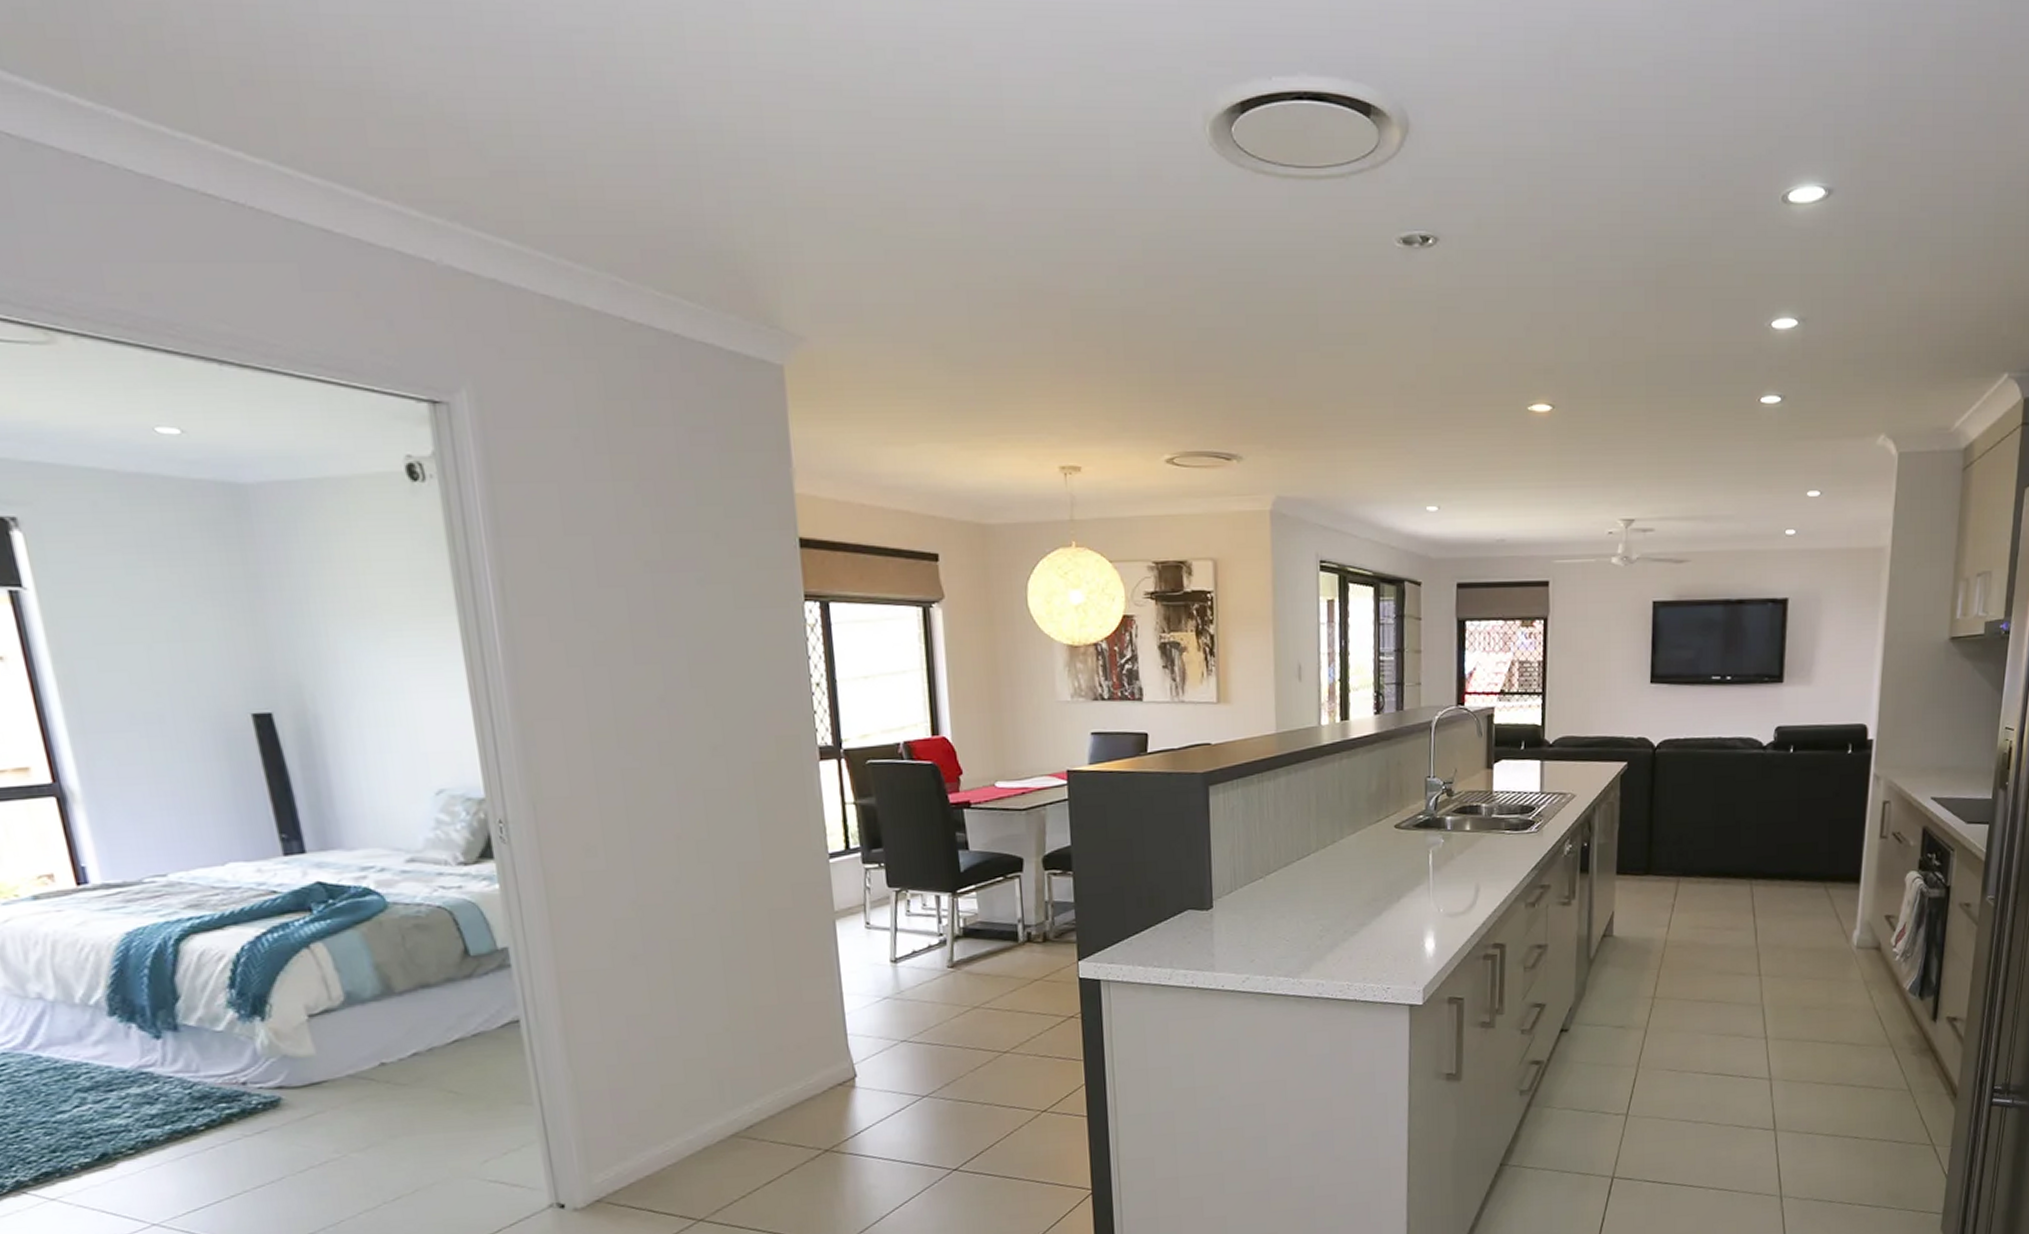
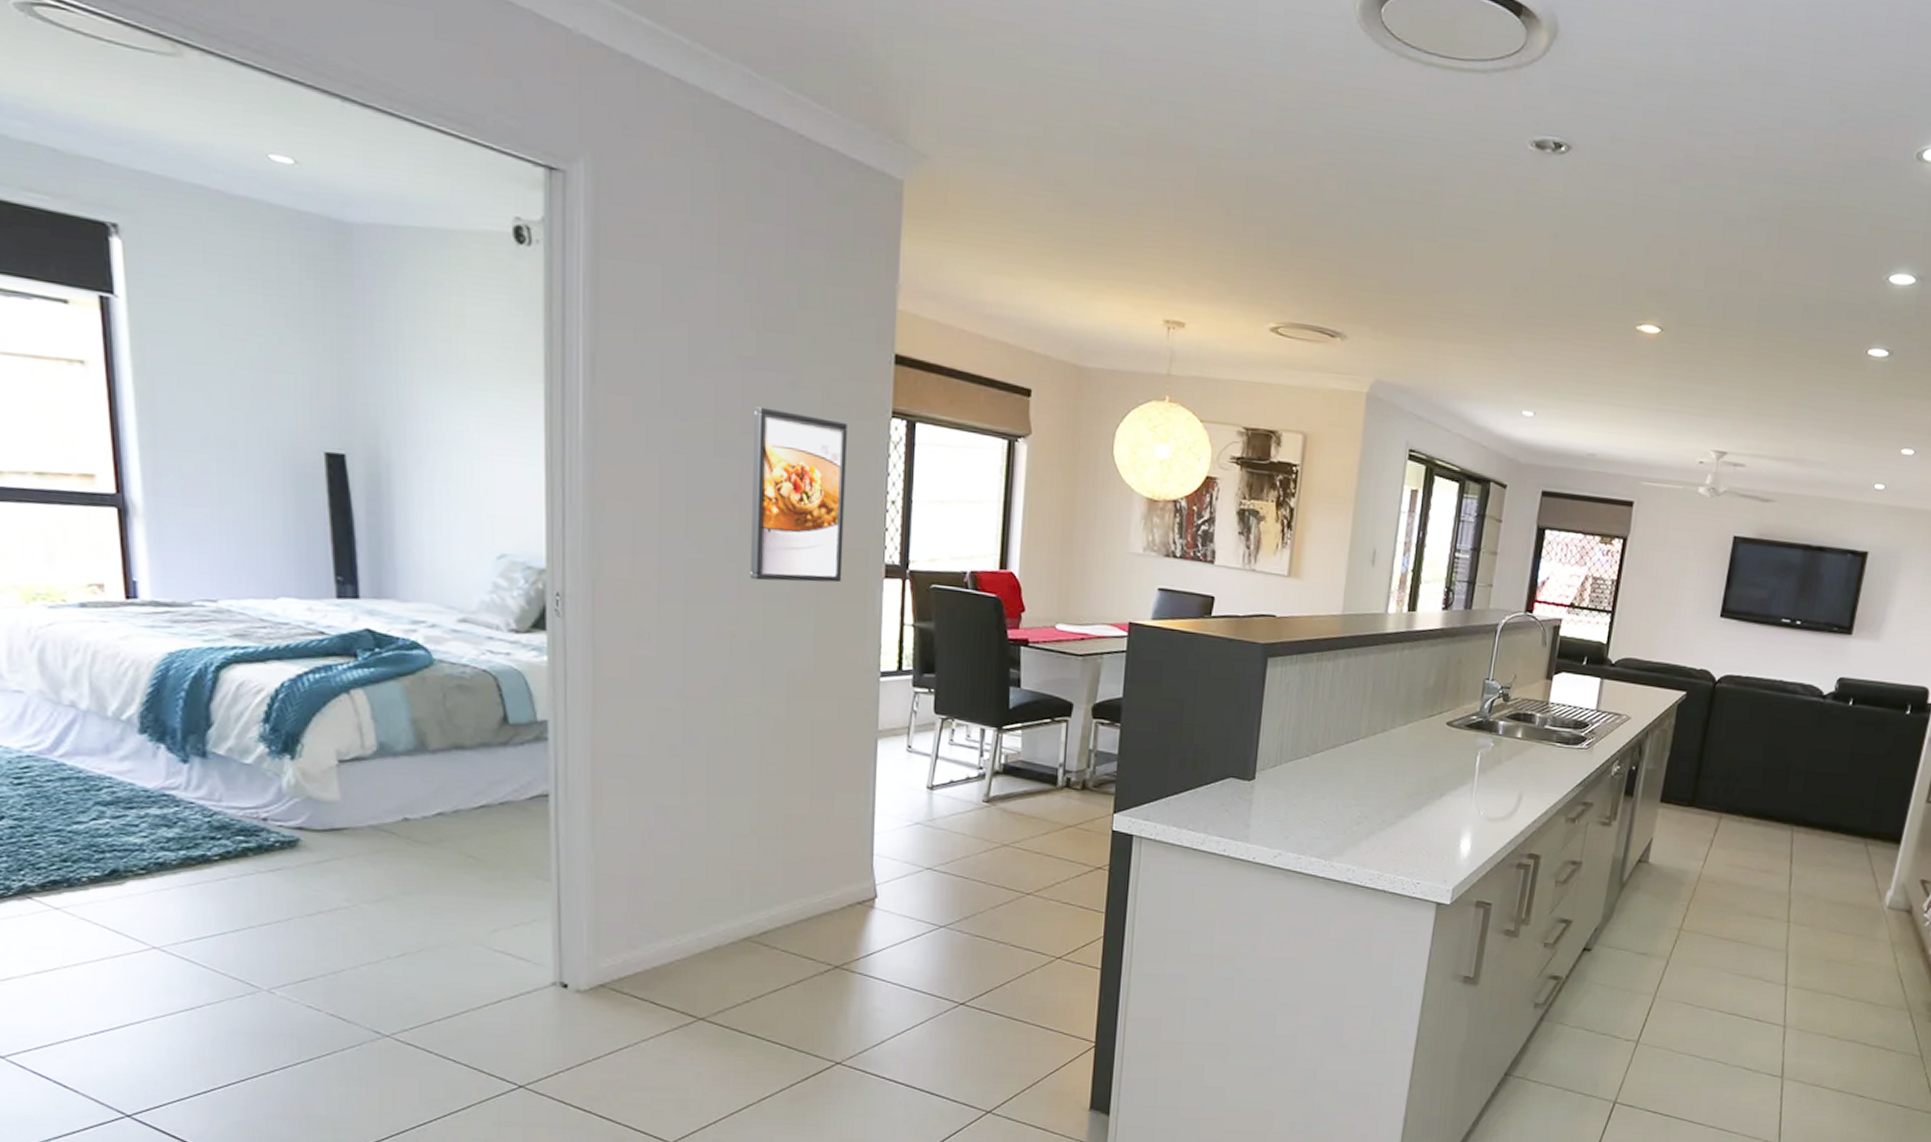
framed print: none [668,608,778,781] -> present [751,406,847,583]

